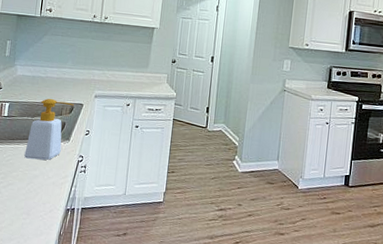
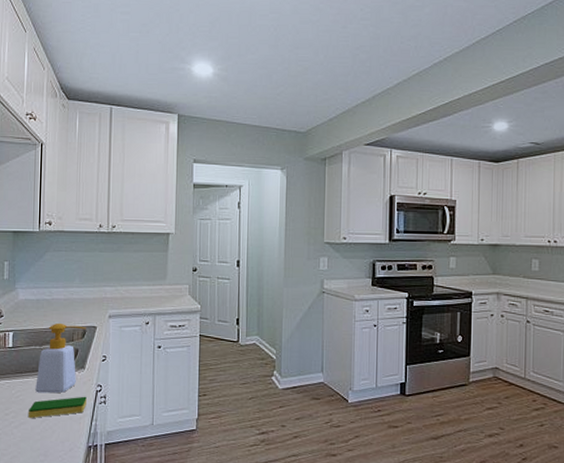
dish sponge: none [16,164,69,181] -> present [29,396,87,419]

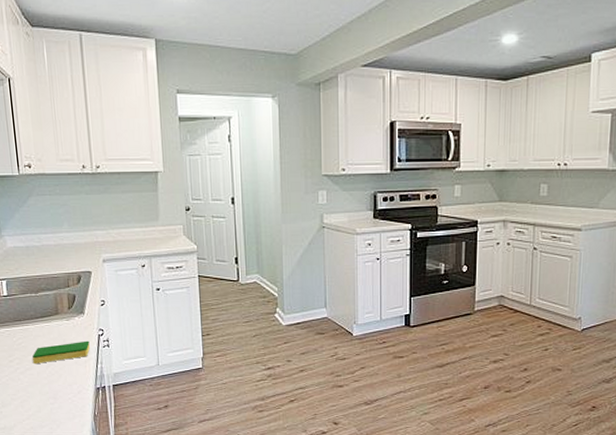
soap bottle: present [35,323,86,394] -> none [36,269,81,339]

